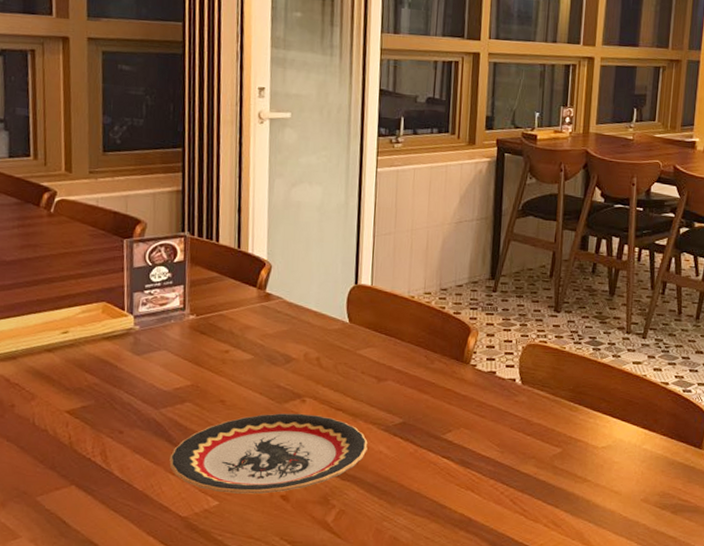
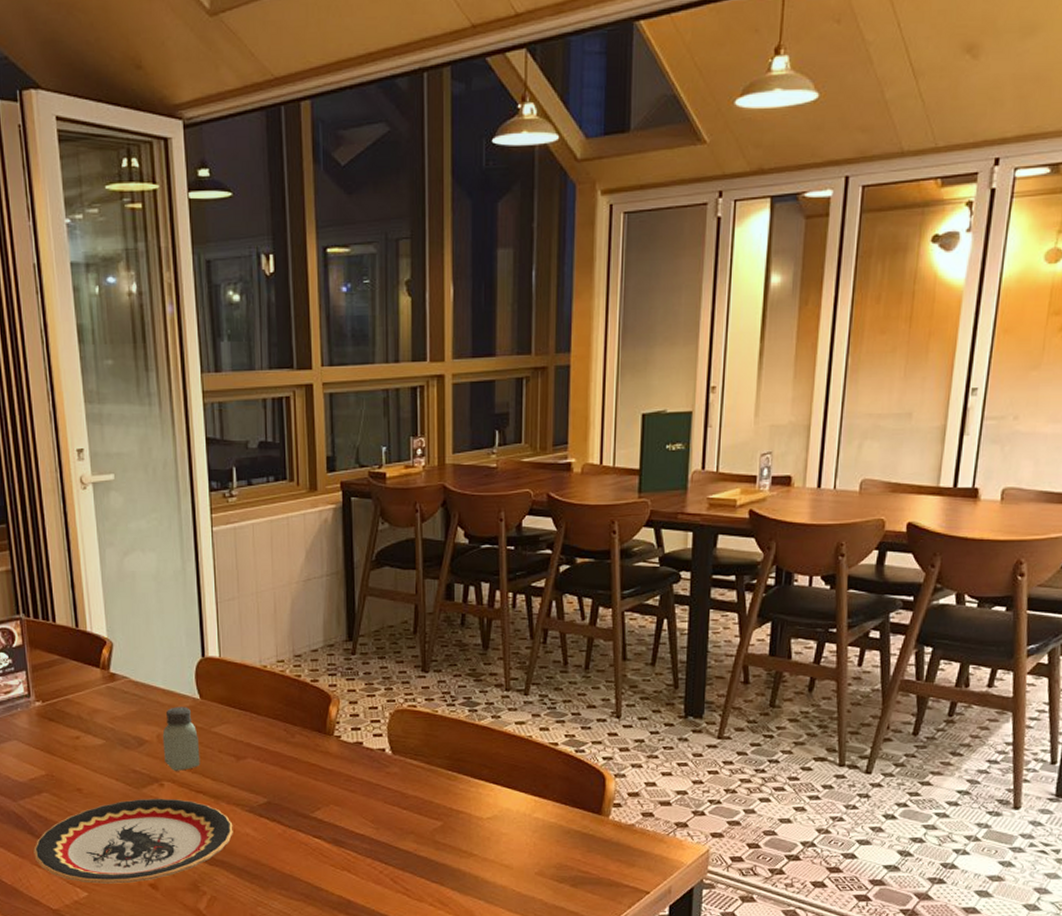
saltshaker: none [309,328,344,389] -> present [162,707,201,771]

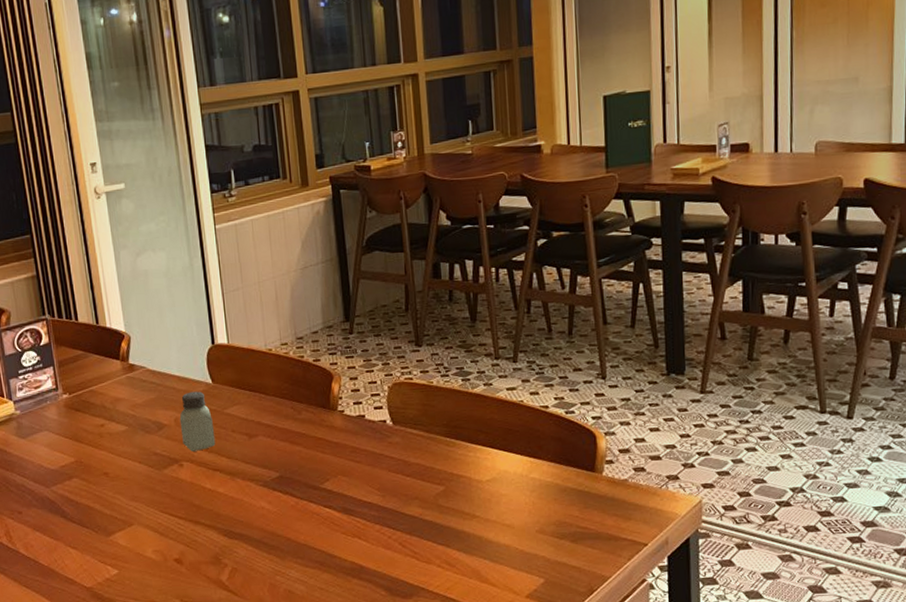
plate: present [33,798,233,884] -> none [67,477,249,561]

